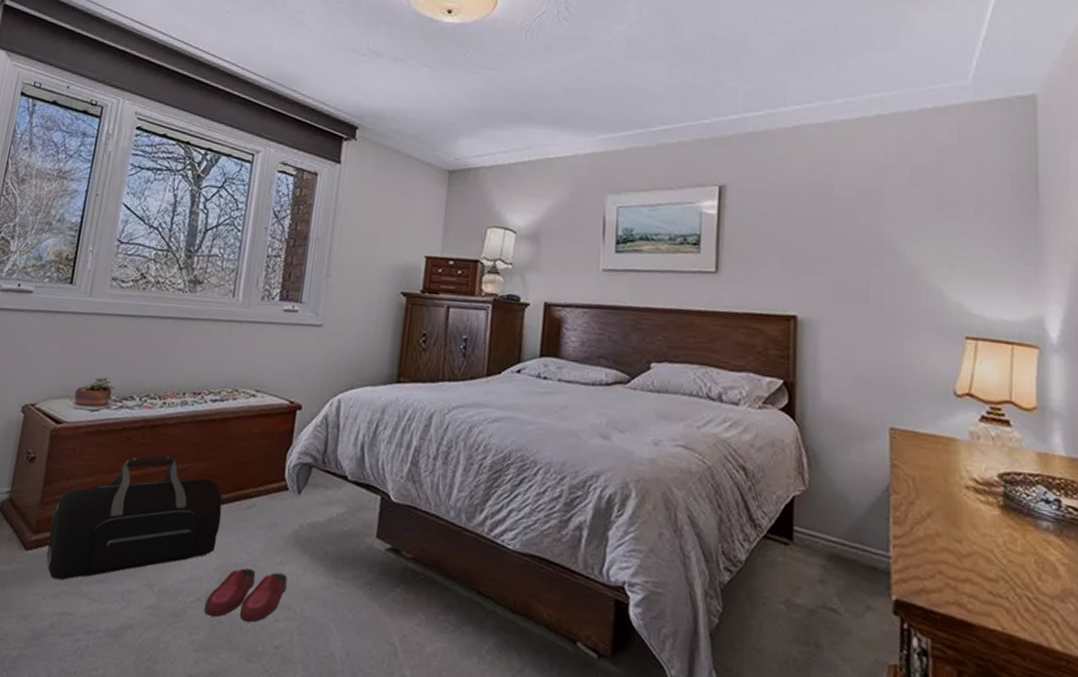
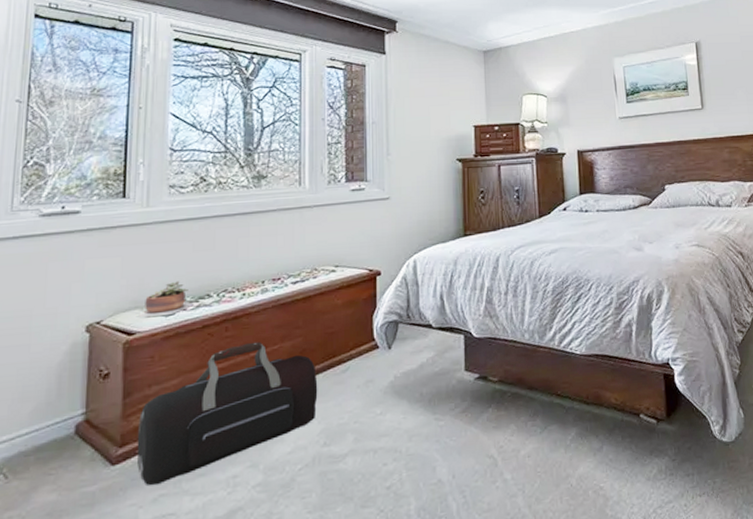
slippers: present [204,568,288,622] -> none [314,422,390,477]

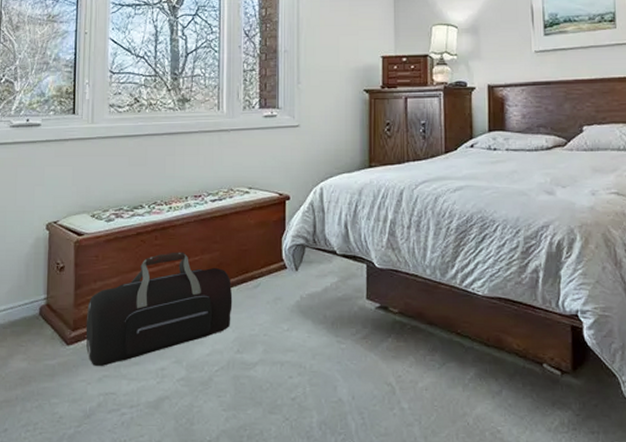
succulent plant: present [135,280,194,318] -> none [84,191,130,222]

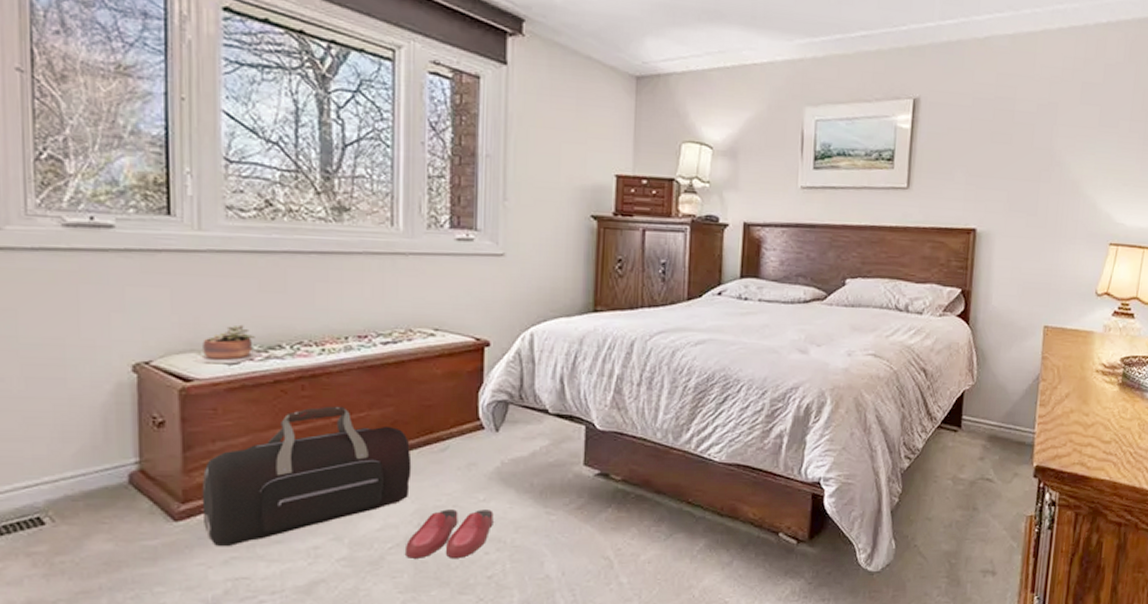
succulent plant: none [84,191,130,222] -> present [192,324,262,365]
slippers: none [228,338,295,381] -> present [406,509,494,558]

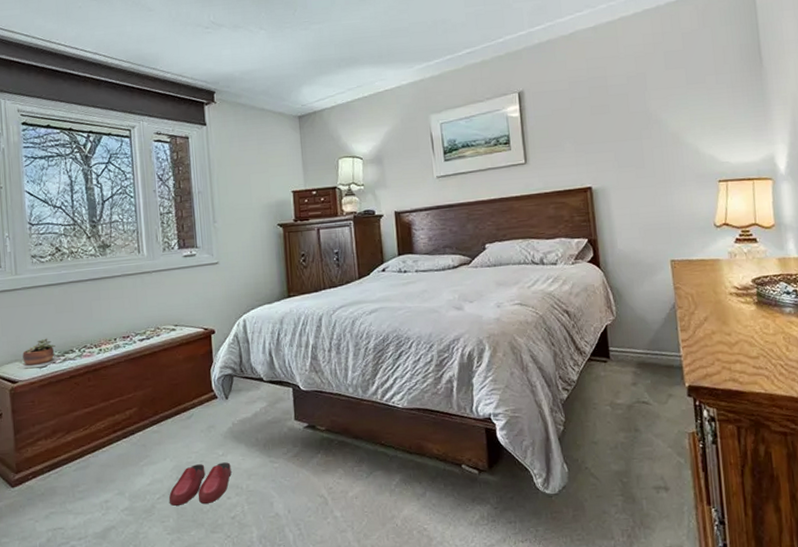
duffel bag: present [201,406,412,546] -> none [27,390,169,504]

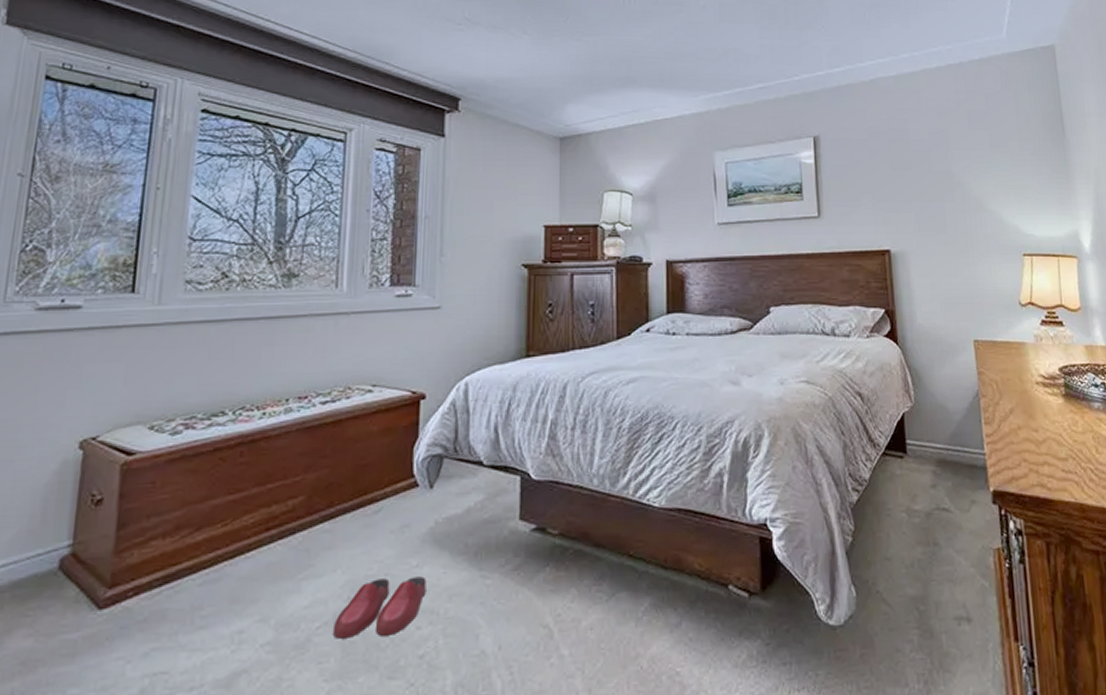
succulent plant: present [16,338,61,369] -> none [137,393,205,436]

